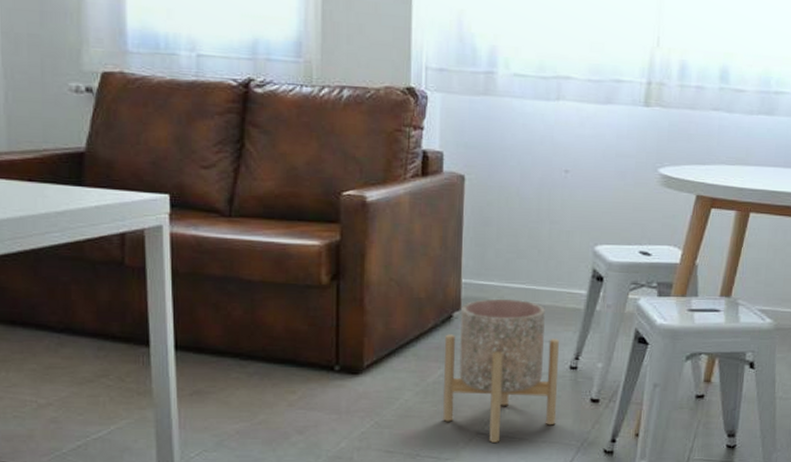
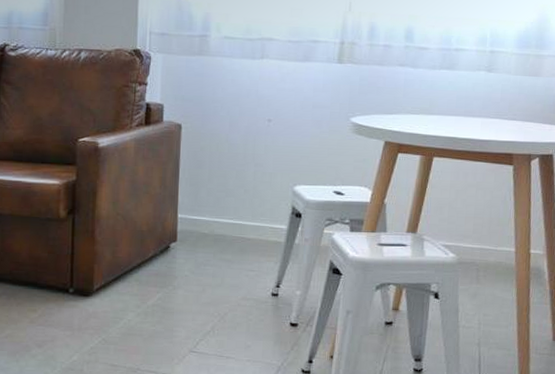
planter: present [443,298,559,443] -> none [160,231,262,360]

